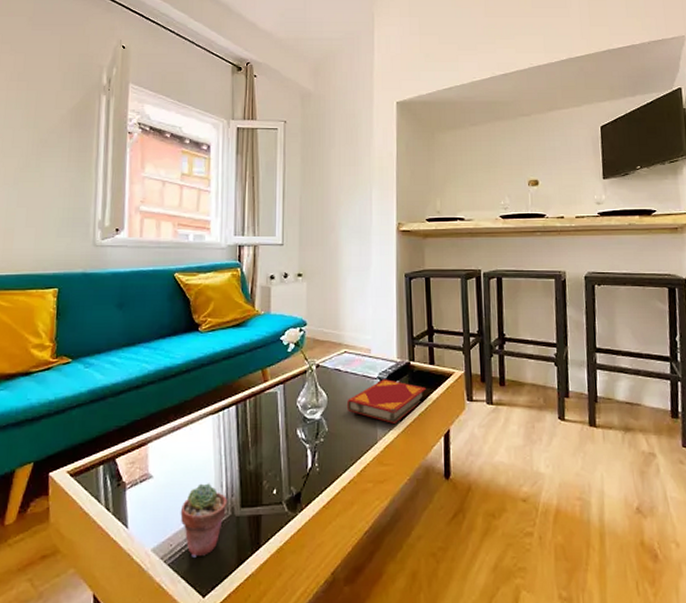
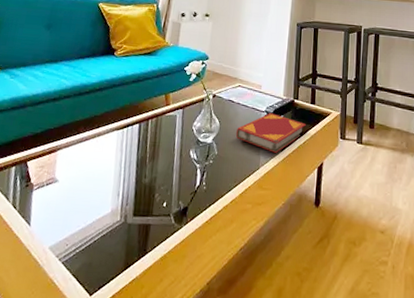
potted succulent: present [180,483,228,557] -> none [78,191,122,258]

